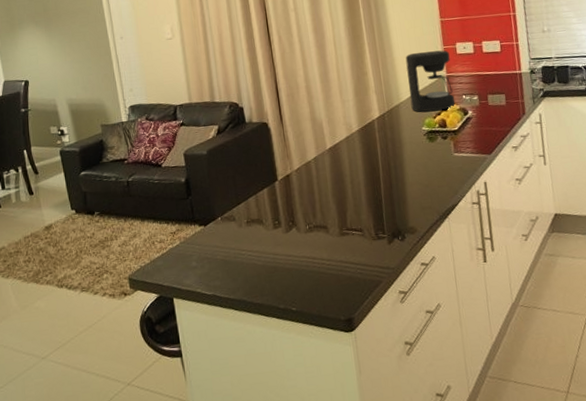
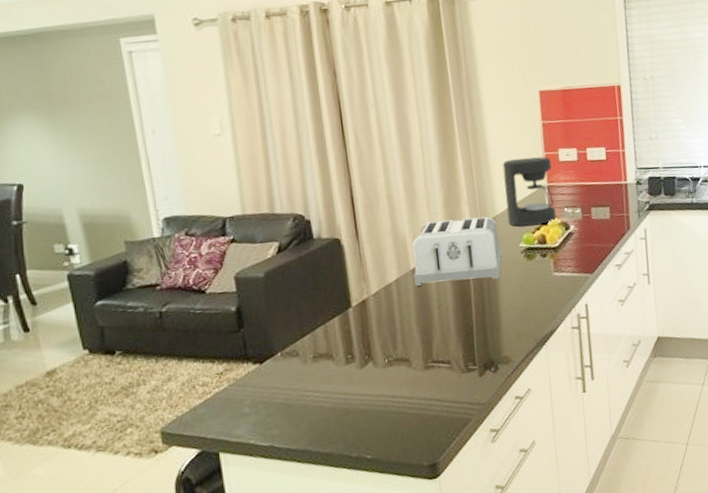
toaster: none [327,103,406,164] -> present [412,216,502,286]

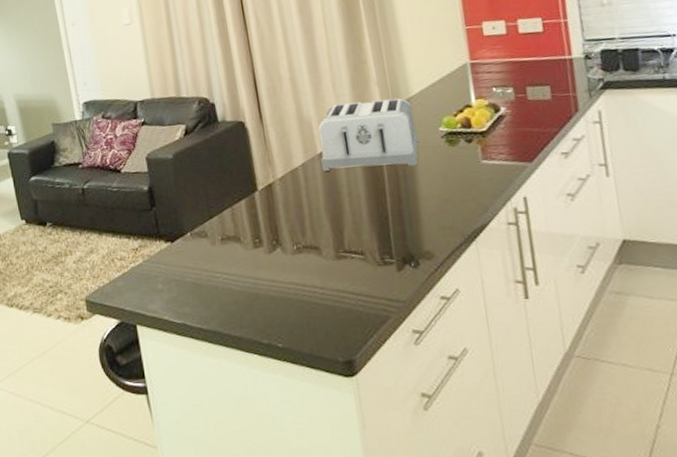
coffee maker: present [502,156,556,227] -> none [415,31,483,109]

